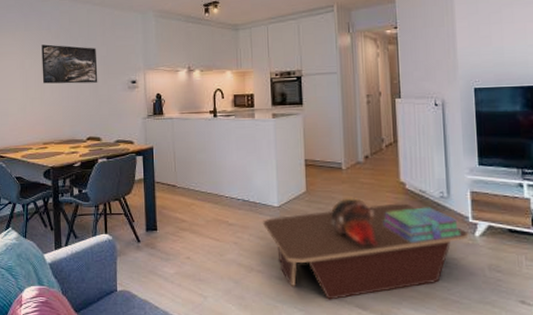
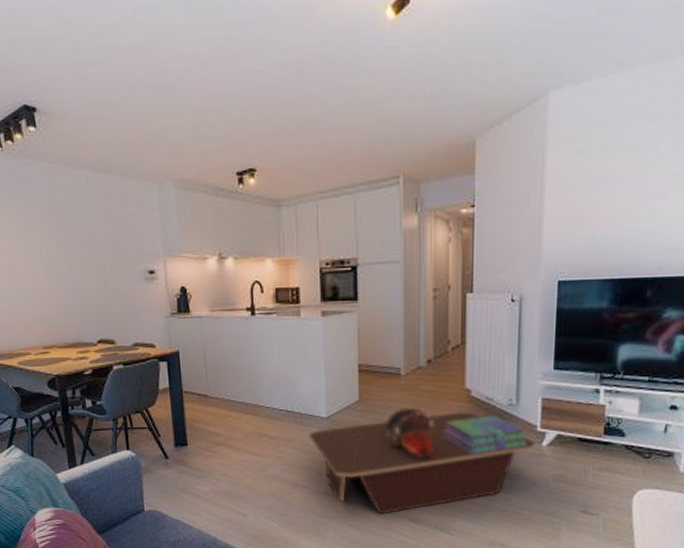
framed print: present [41,44,98,84] -> none [30,223,107,274]

